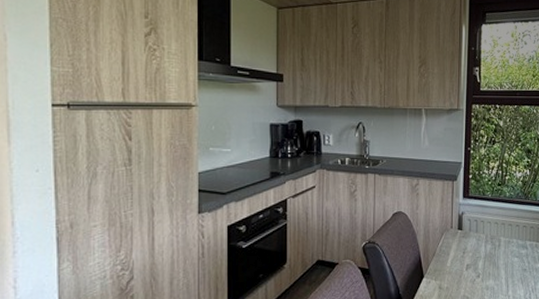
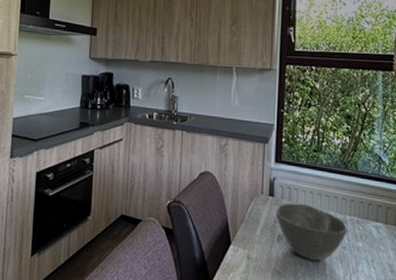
bowl: none [463,234,527,284] -> present [274,203,347,260]

